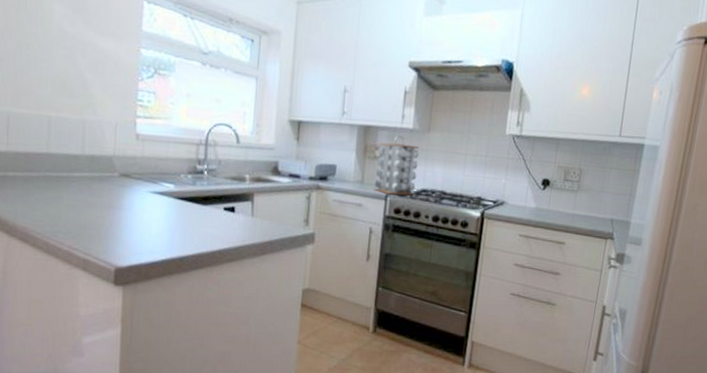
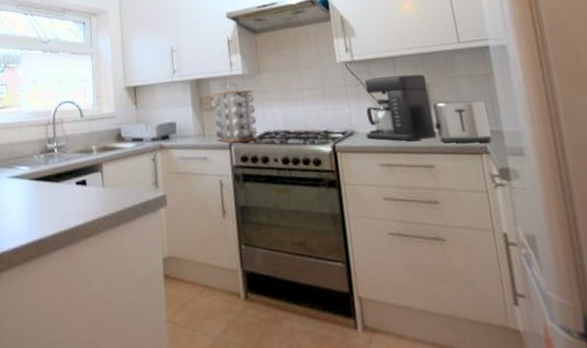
coffee maker: none [514,155,582,219] -> present [364,74,437,142]
toaster: none [575,187,624,231] -> present [433,100,492,143]

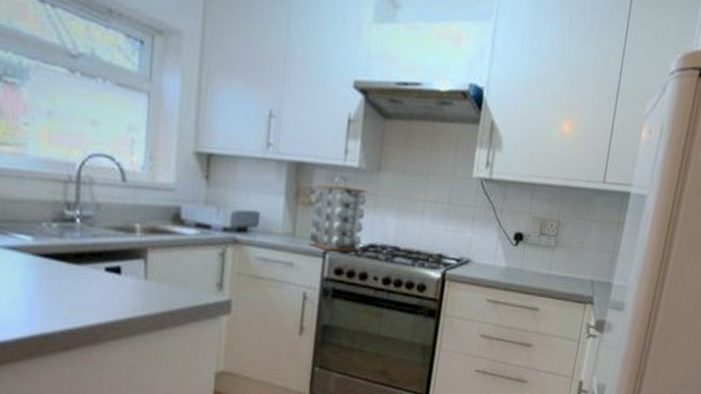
coffee maker: present [364,74,437,142] -> none [480,203,560,281]
toaster: present [433,100,492,143] -> none [552,243,607,294]

